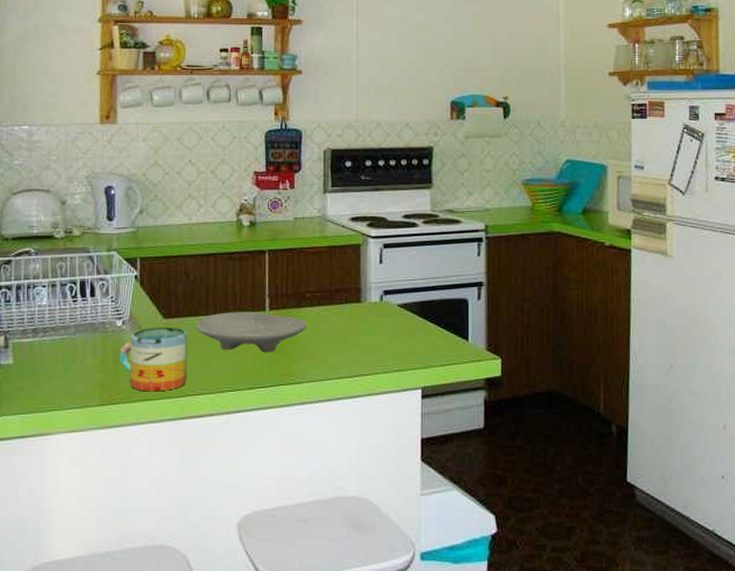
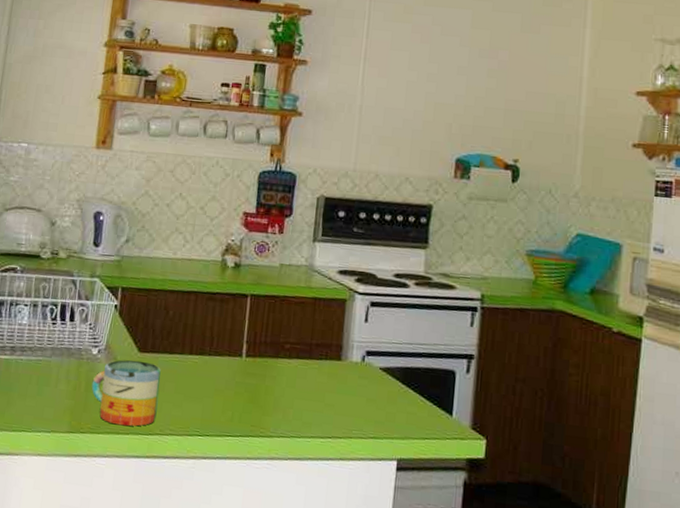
bowl: present [196,312,307,353] -> none [170,353,283,402]

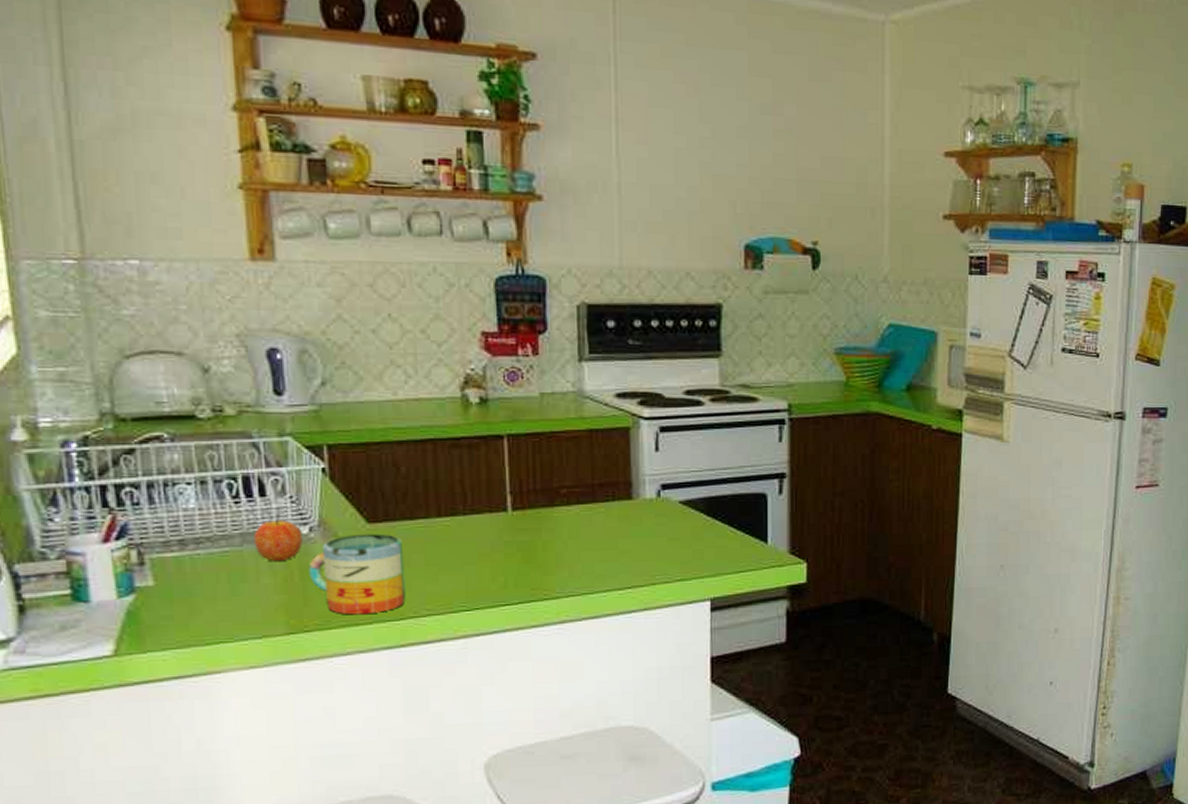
apple: none [59,336,93,374] -> present [253,514,304,562]

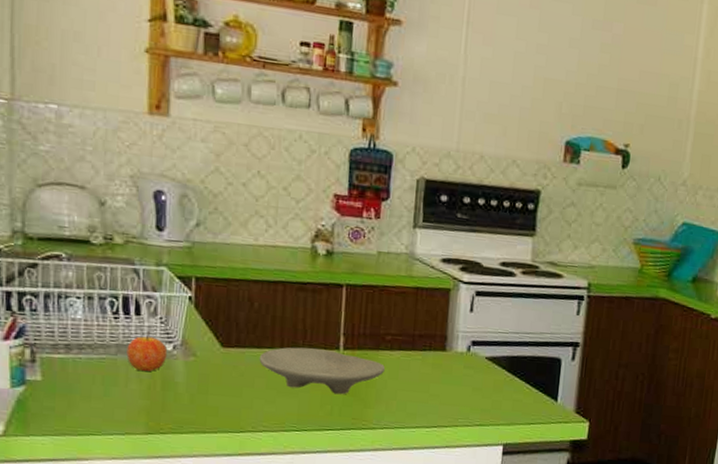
mug: present [308,533,406,615] -> none [168,355,249,425]
bowl: none [413,513,563,563] -> present [259,347,385,395]

